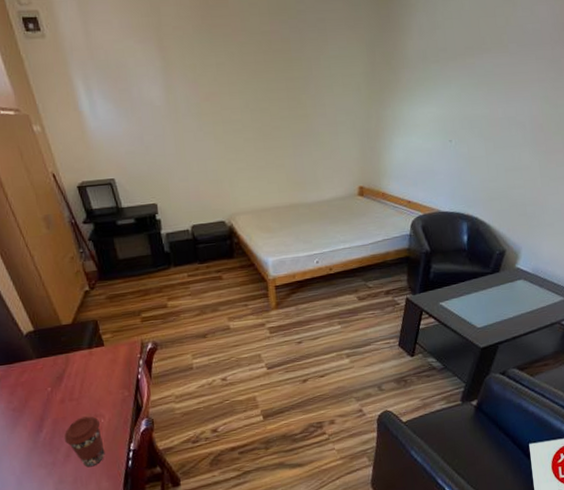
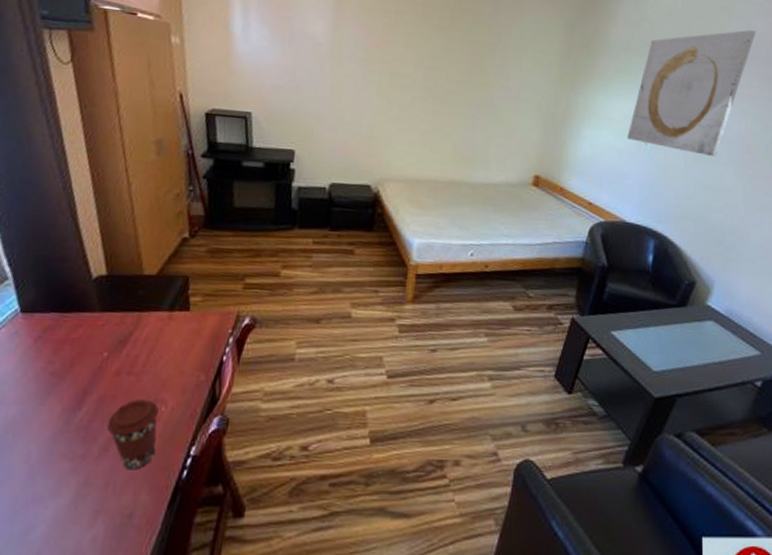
wall art: none [433,17,539,142] -> present [627,30,756,156]

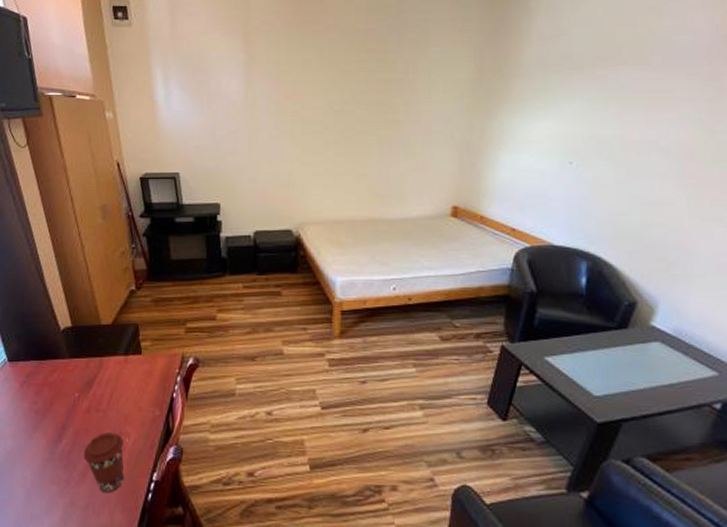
wall art: present [627,30,756,156] -> none [549,27,693,168]

